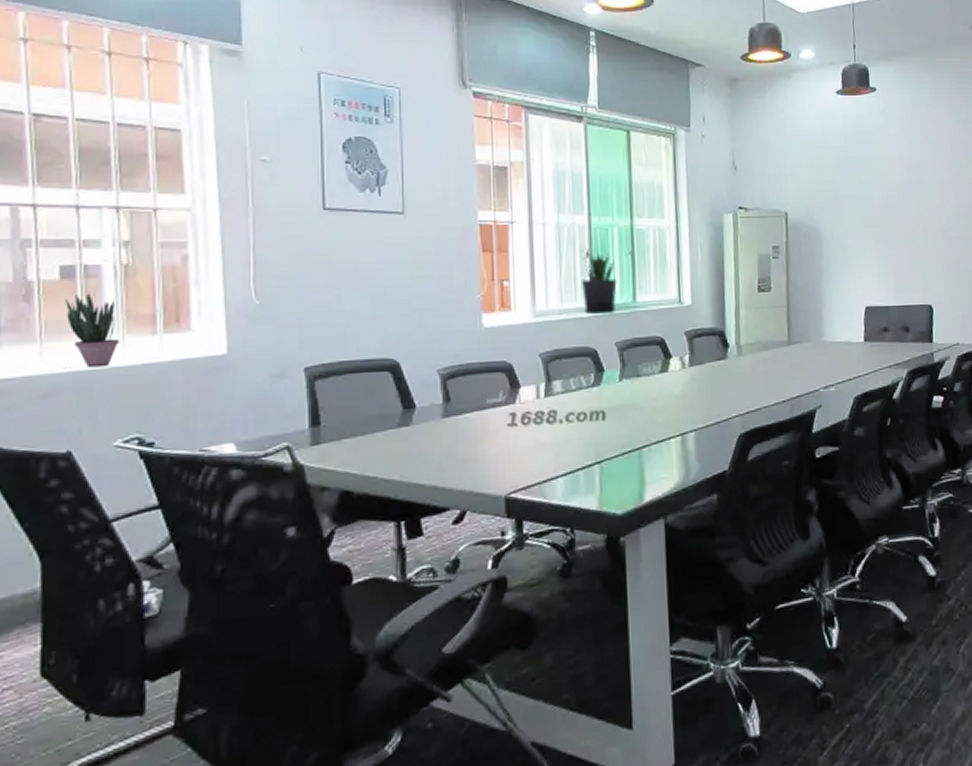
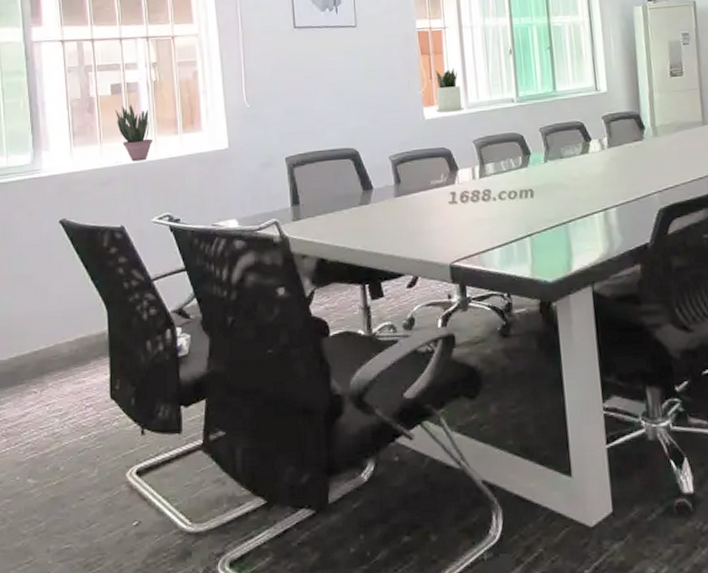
planter: none [497,269,530,321] -> present [435,68,464,113]
planter: present [582,249,617,315] -> none [507,47,539,104]

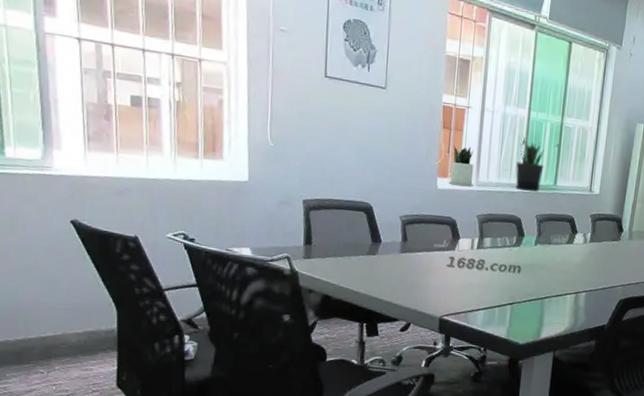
potted plant: present [116,104,153,162] -> none [134,119,173,178]
planter: none [507,47,539,104] -> present [515,138,544,193]

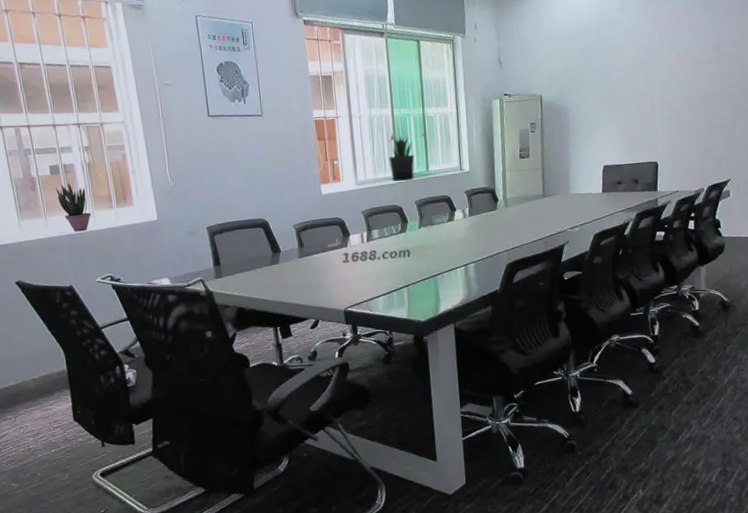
potted plant: none [134,119,173,178] -> present [56,183,92,232]
planter: present [448,145,474,187] -> none [330,151,354,189]

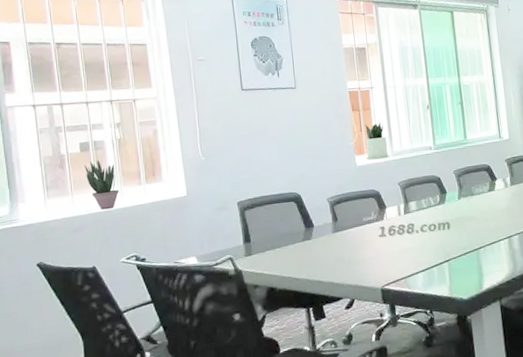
planter: none [330,151,354,189] -> present [365,122,390,160]
planter: present [389,134,415,182] -> none [425,103,452,151]

